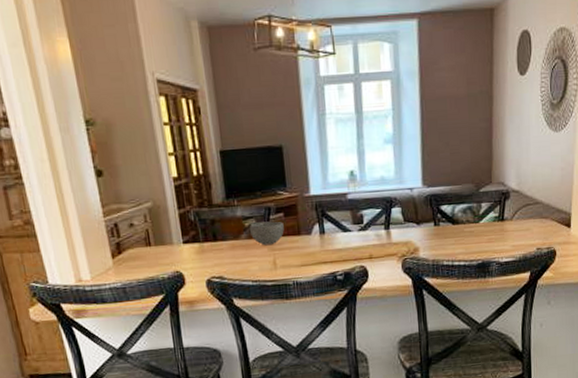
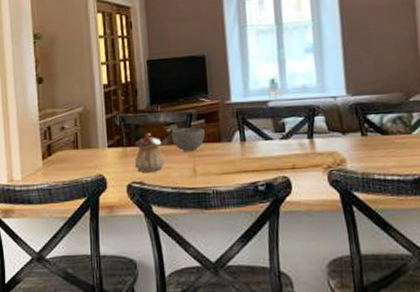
teapot: none [211,228,244,267] -> present [134,133,164,173]

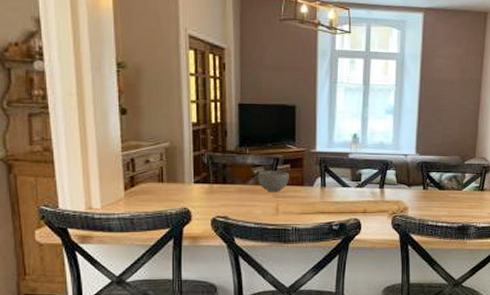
teapot: present [134,133,164,173] -> none [220,173,249,208]

